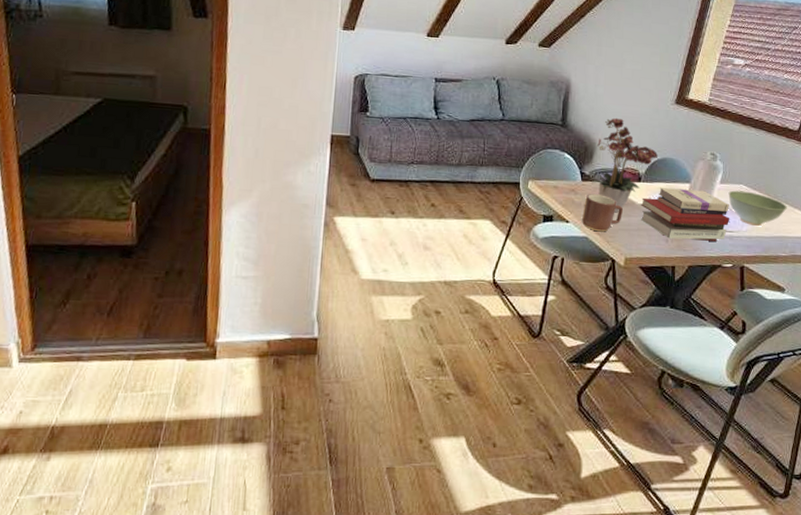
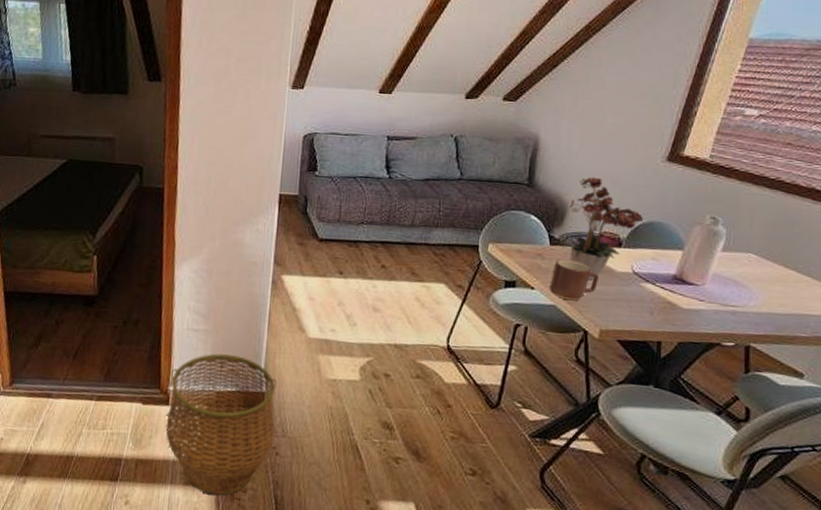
basket: none [212,301,331,451] -> present [165,353,278,496]
books: present [640,188,729,241] -> none [620,254,733,316]
bowl: present [728,190,787,227] -> none [732,259,810,302]

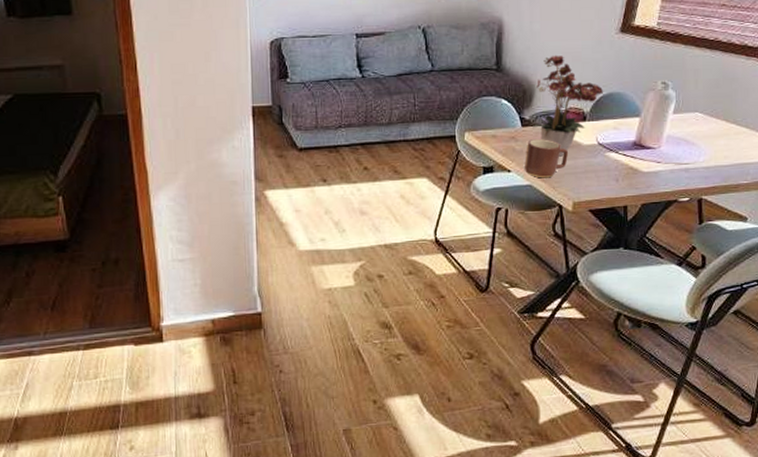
basket: present [165,353,278,496] -> none [160,280,277,424]

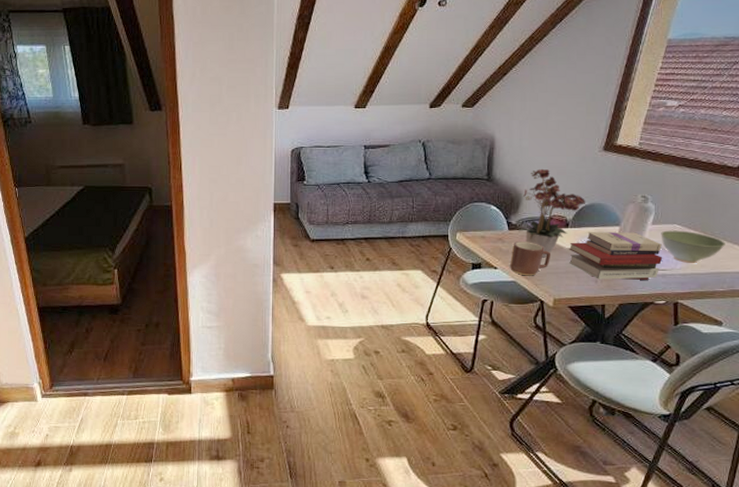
books: none [586,123,684,178] -> present [568,232,662,280]
bowl: none [682,119,748,156] -> present [661,230,725,264]

